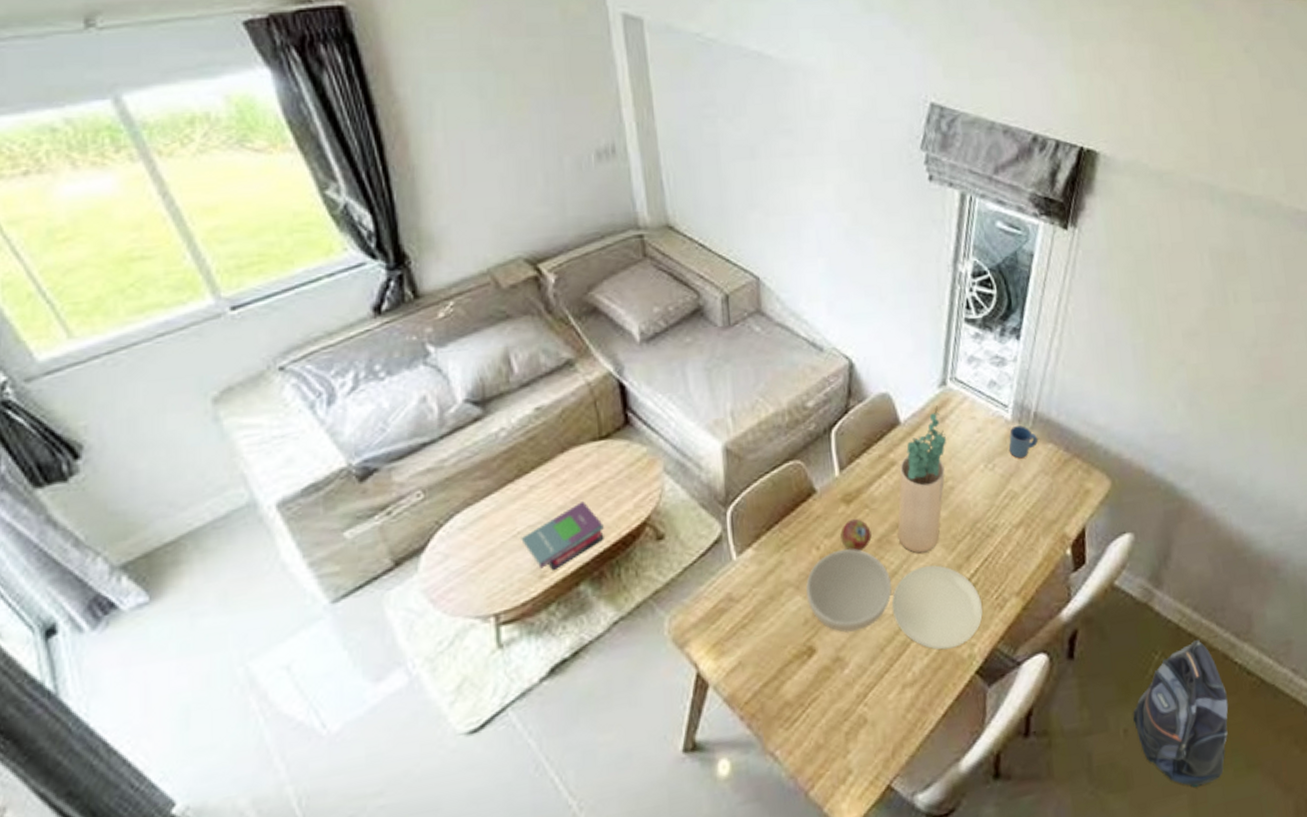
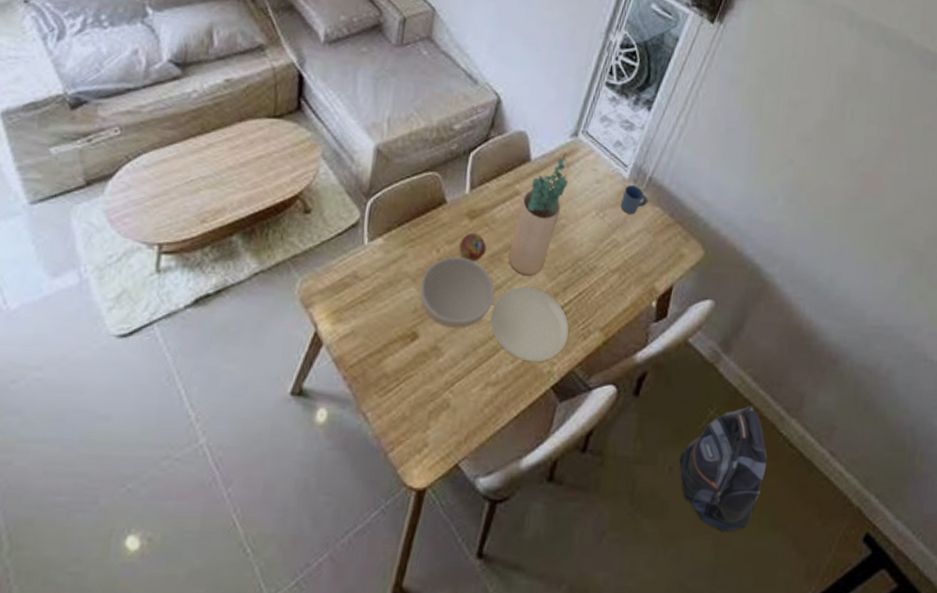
books: present [521,501,604,570] -> none [192,166,263,218]

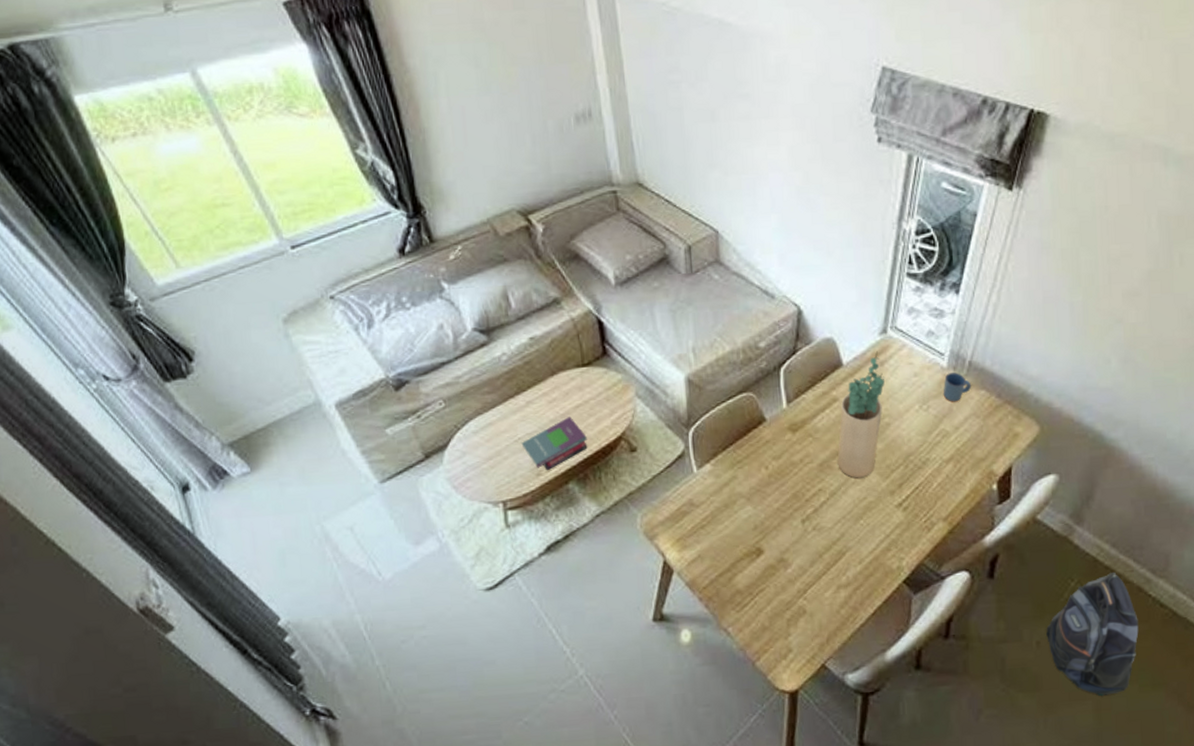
books: none [192,166,263,218] -> present [521,417,588,470]
bowl: present [420,256,495,328] -> none [756,470,831,539]
fruit: present [459,232,487,261] -> none [787,445,814,473]
plate: present [490,287,569,362] -> none [830,489,912,561]

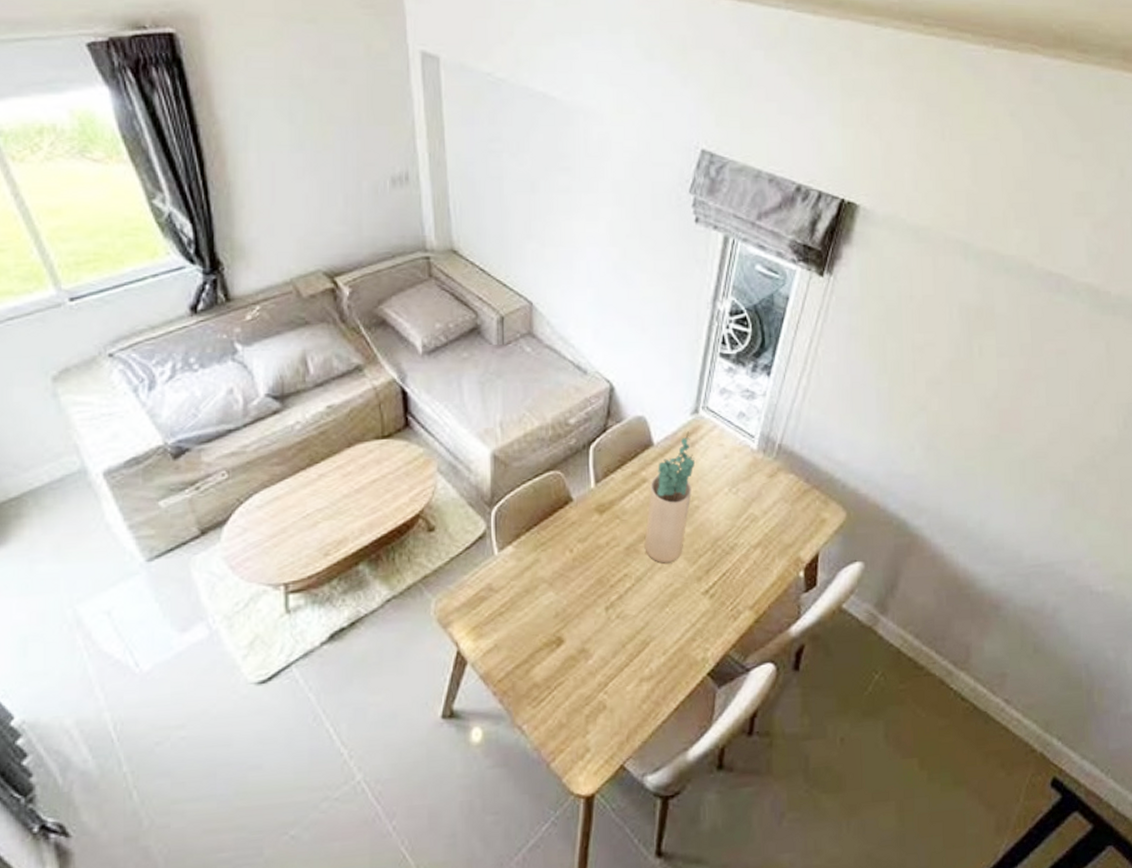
books: present [521,417,588,470] -> none [310,492,382,550]
mug: present [943,372,971,402] -> none [752,455,780,486]
backpack: present [1046,572,1139,696] -> none [850,664,941,796]

